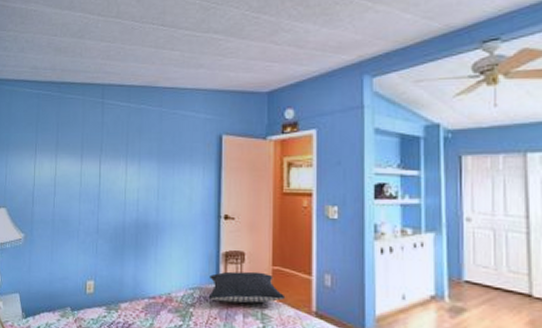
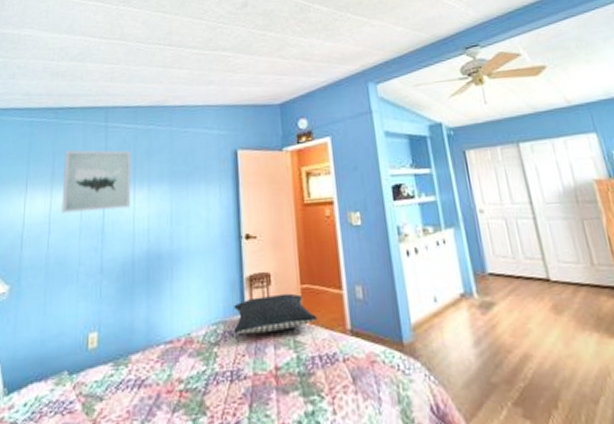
wall art: none [65,122,124,180] -> present [62,150,131,214]

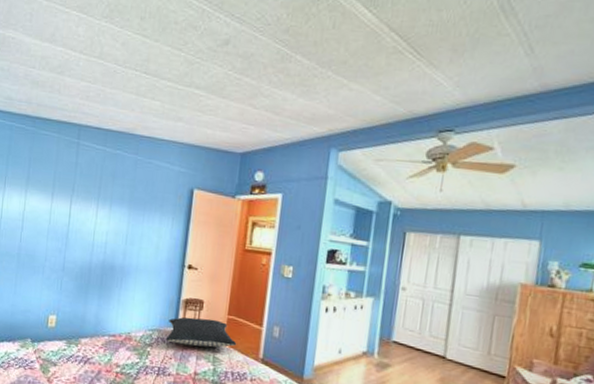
wall art: present [62,150,131,214] -> none [33,158,98,222]

